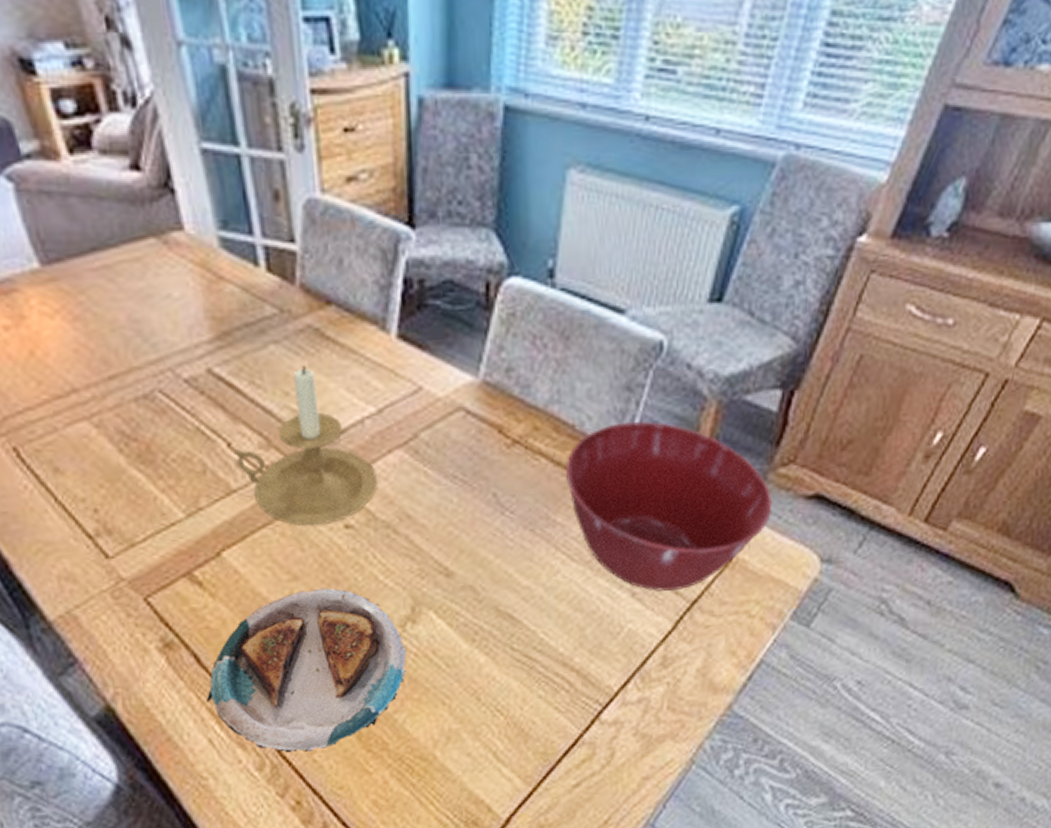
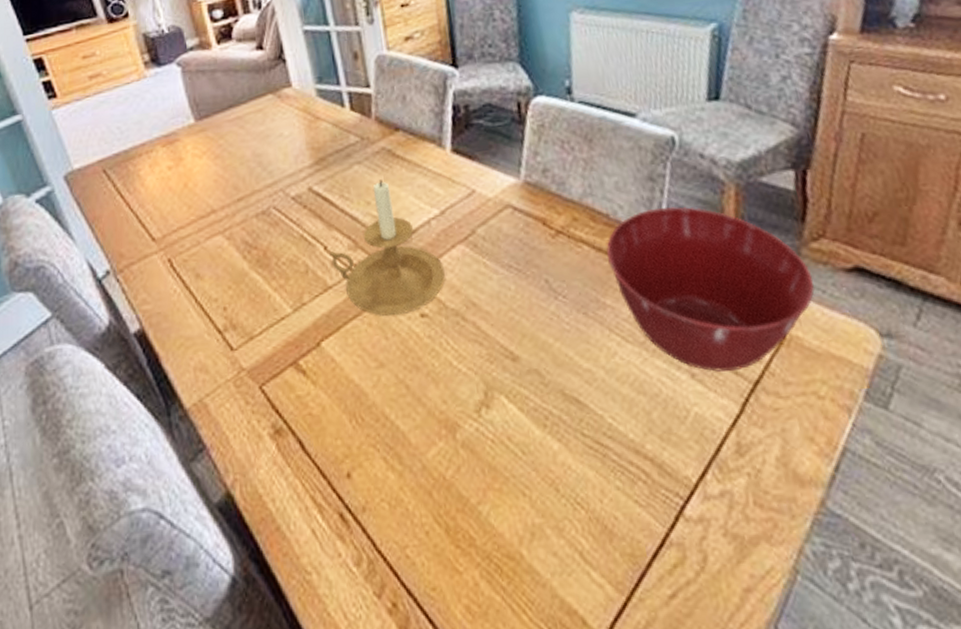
plate: present [205,587,407,753] -> none [309,374,485,547]

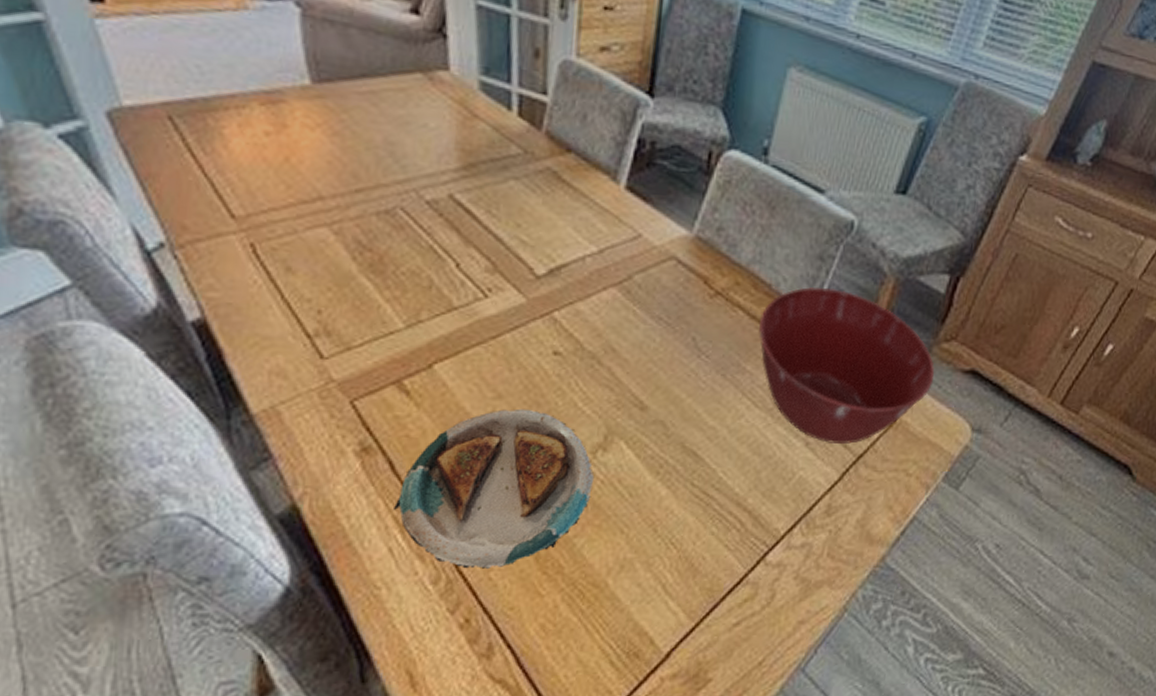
plate: none [309,374,485,547] -> present [392,408,595,569]
candle holder: present [329,180,445,316] -> none [461,203,590,350]

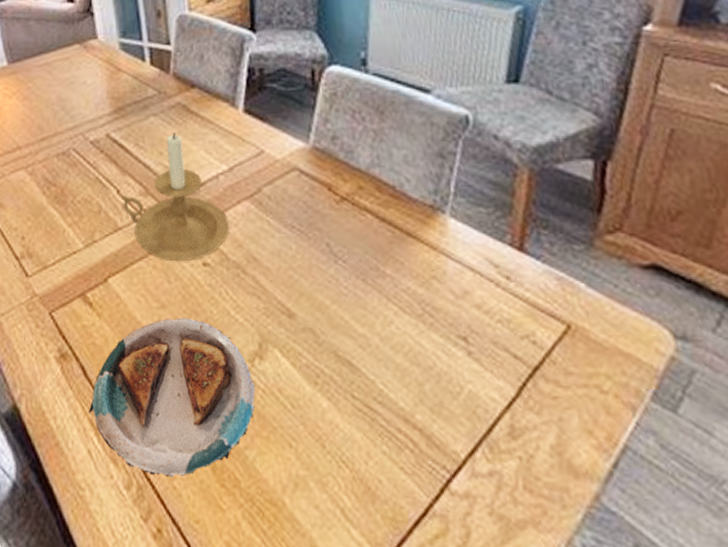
candle holder: none [461,203,590,350] -> present [121,133,229,262]
mixing bowl: present [758,287,935,444] -> none [390,184,607,353]

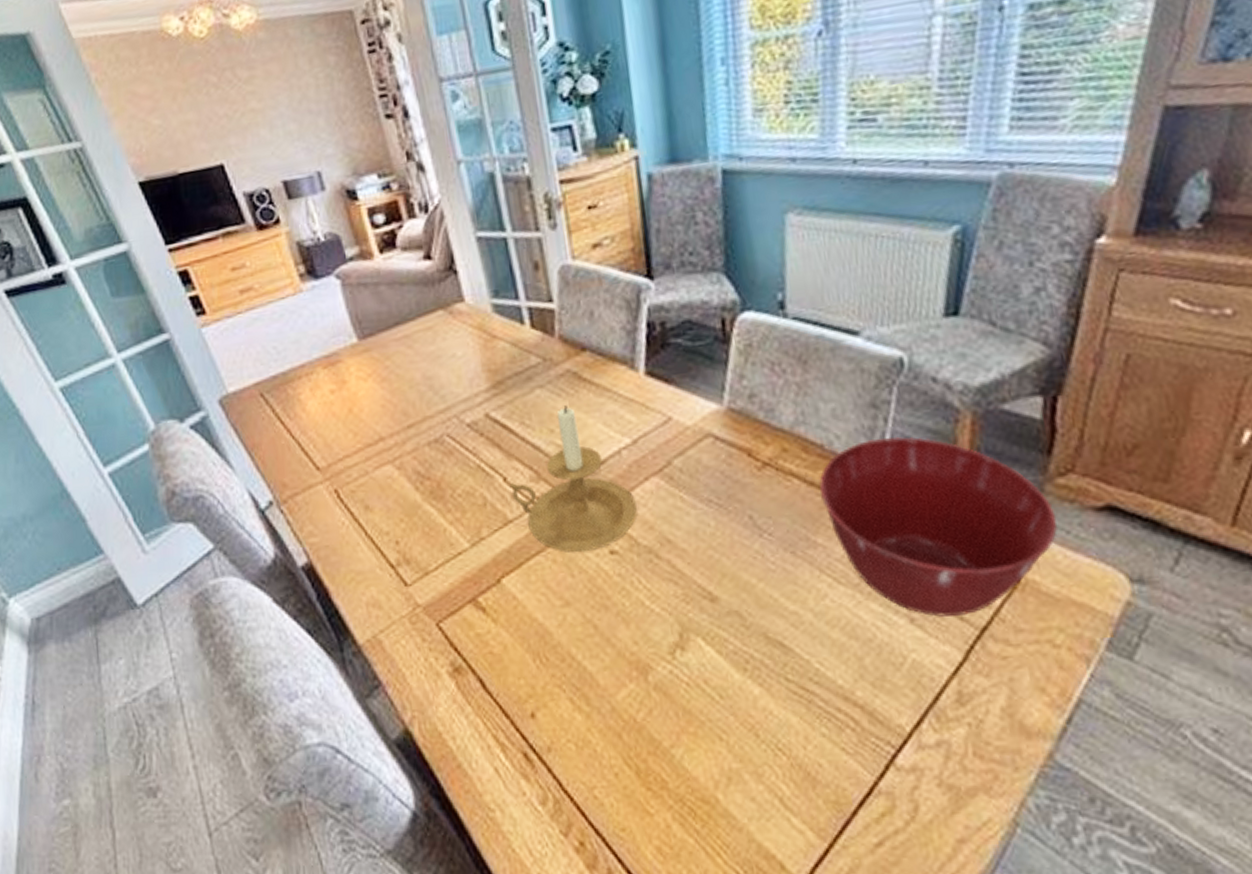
plate: present [88,317,256,477] -> none [491,613,679,787]
mixing bowl: none [390,184,607,353] -> present [819,436,1059,617]

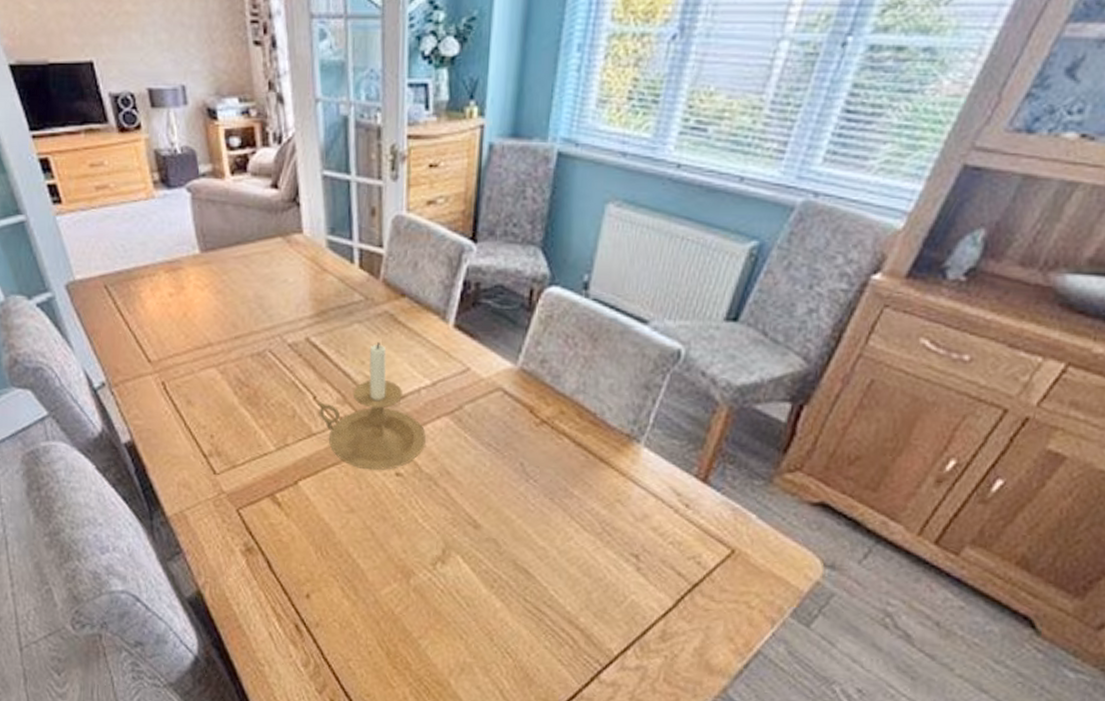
mixing bowl: present [819,436,1059,617] -> none [585,416,778,572]

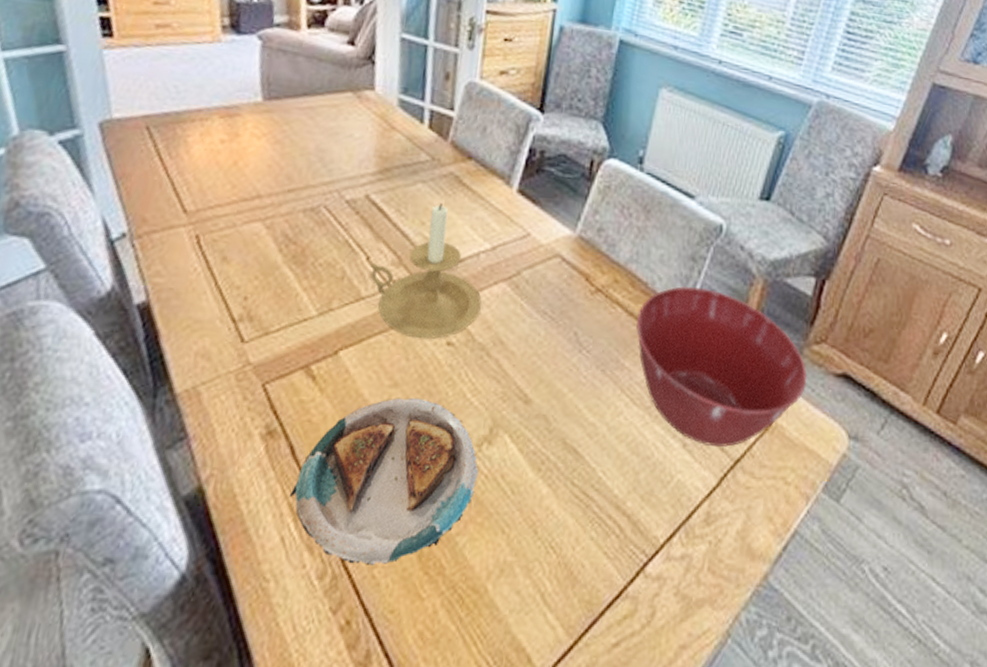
plate: none [271,522,435,659] -> present [289,397,479,565]
mixing bowl: none [585,416,778,572] -> present [636,286,807,447]

